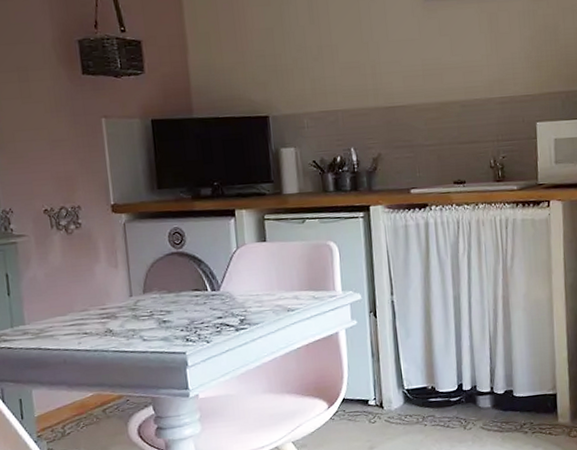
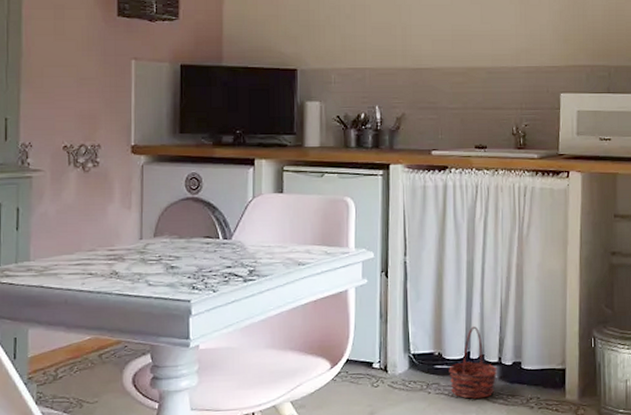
basket: none [443,359,491,428] -> present [449,326,498,399]

